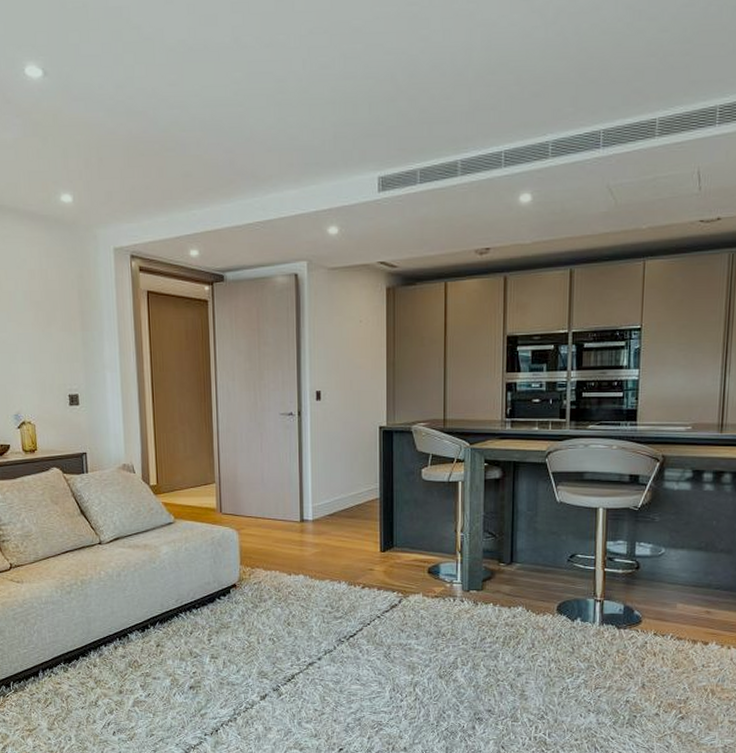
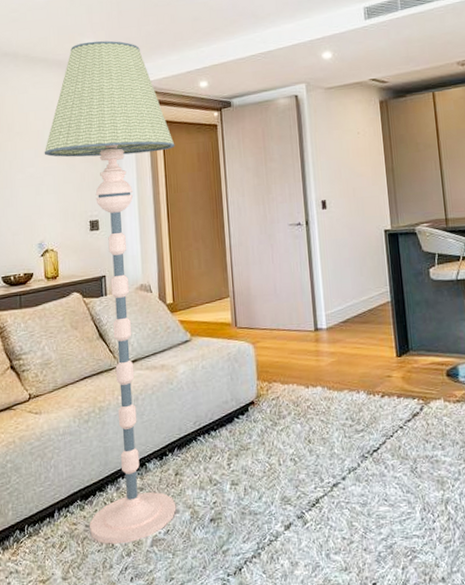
floor lamp: none [17,192,161,703] -> present [44,40,177,544]

